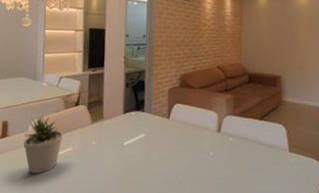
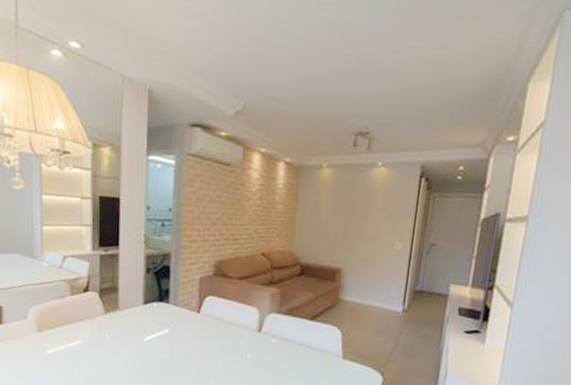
potted plant: present [24,114,63,174] -> none [23,300,70,368]

